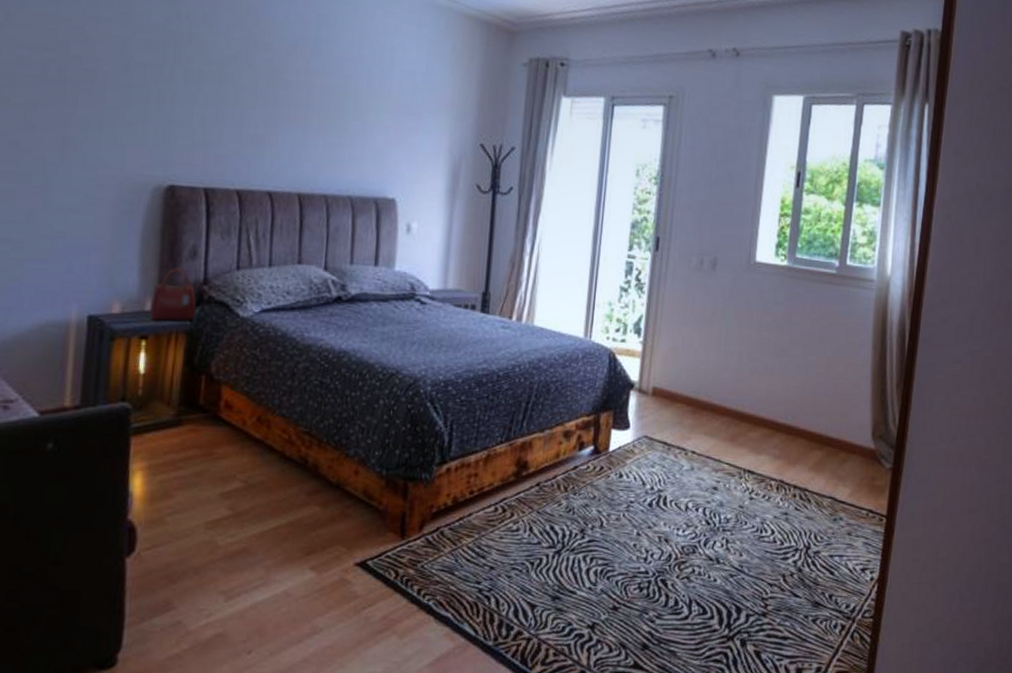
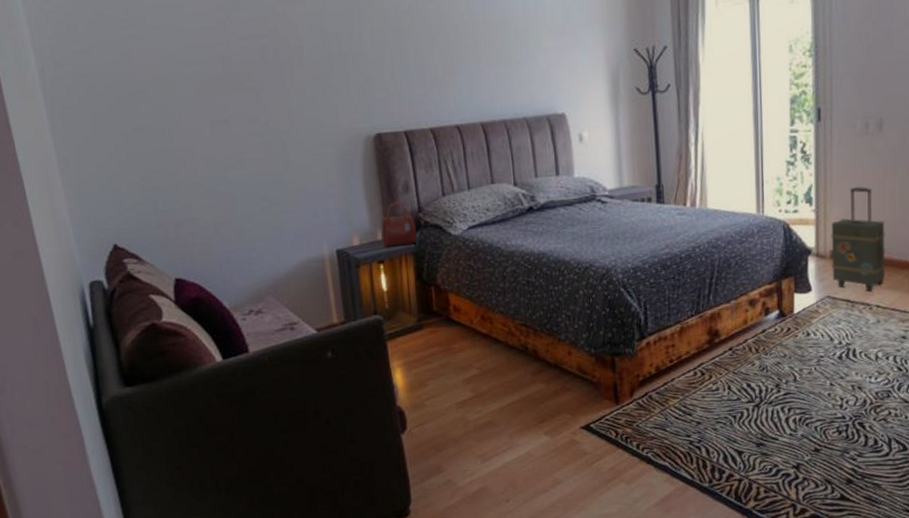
suitcase: none [651,323,709,436] -> present [831,187,886,292]

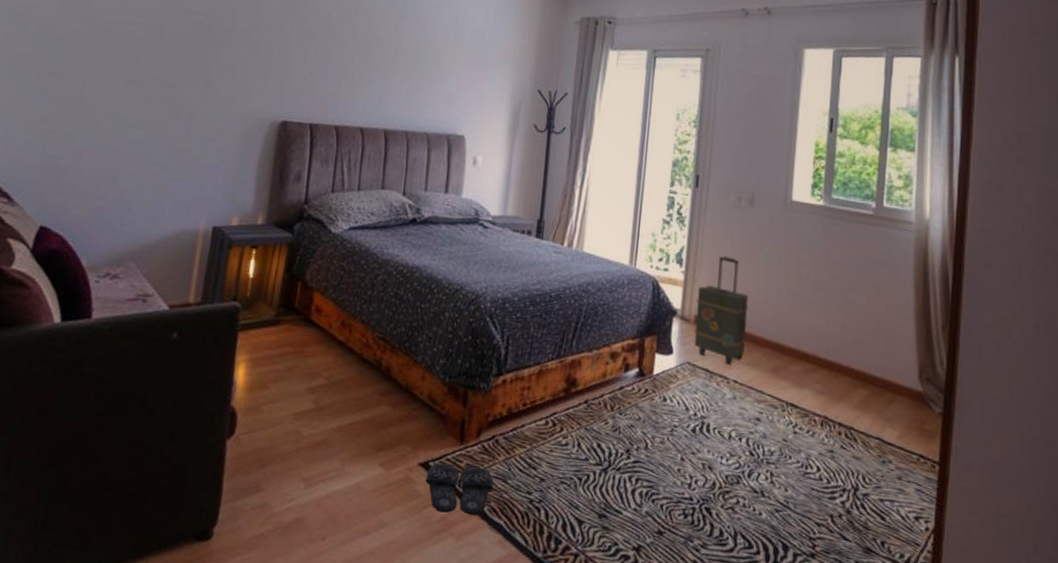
handbag: present [381,201,418,247] -> none [261,189,298,235]
slippers: none [589,421,654,464] -> present [425,462,494,515]

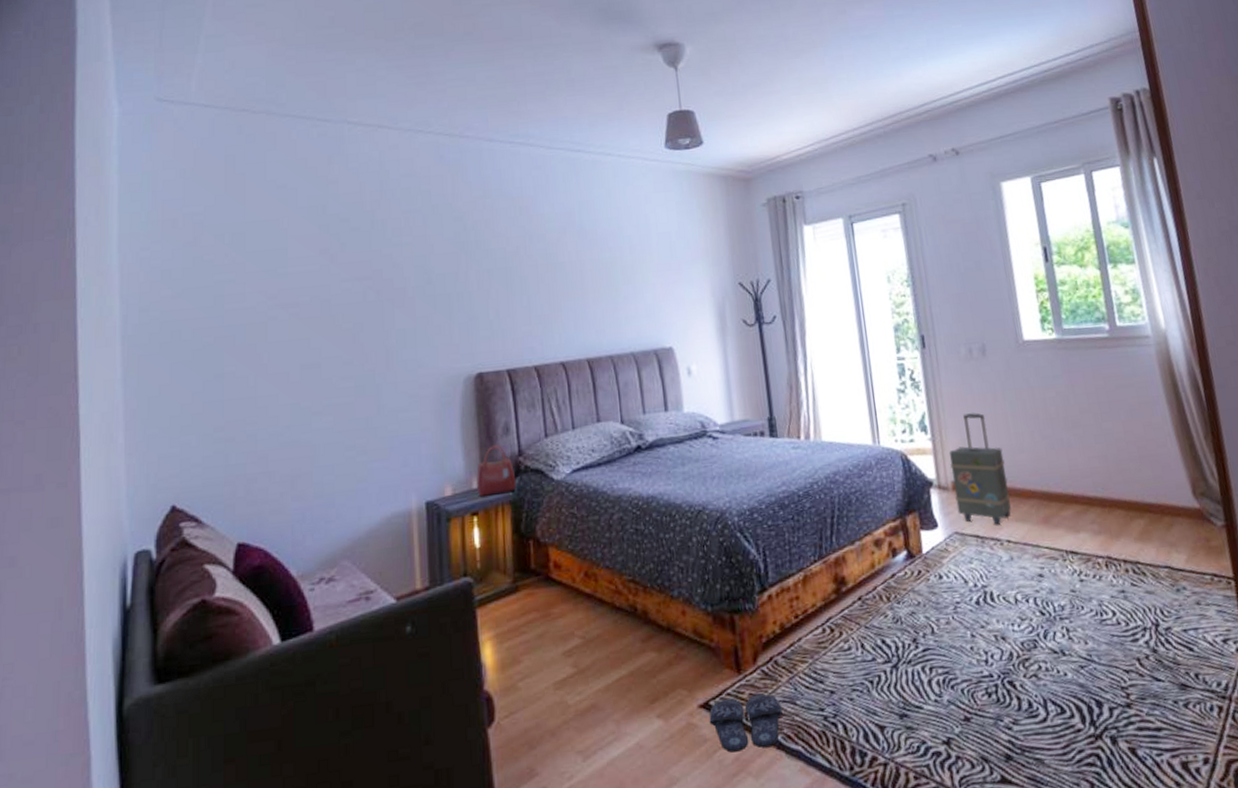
handbag: none [261,189,298,235] -> present [477,445,517,497]

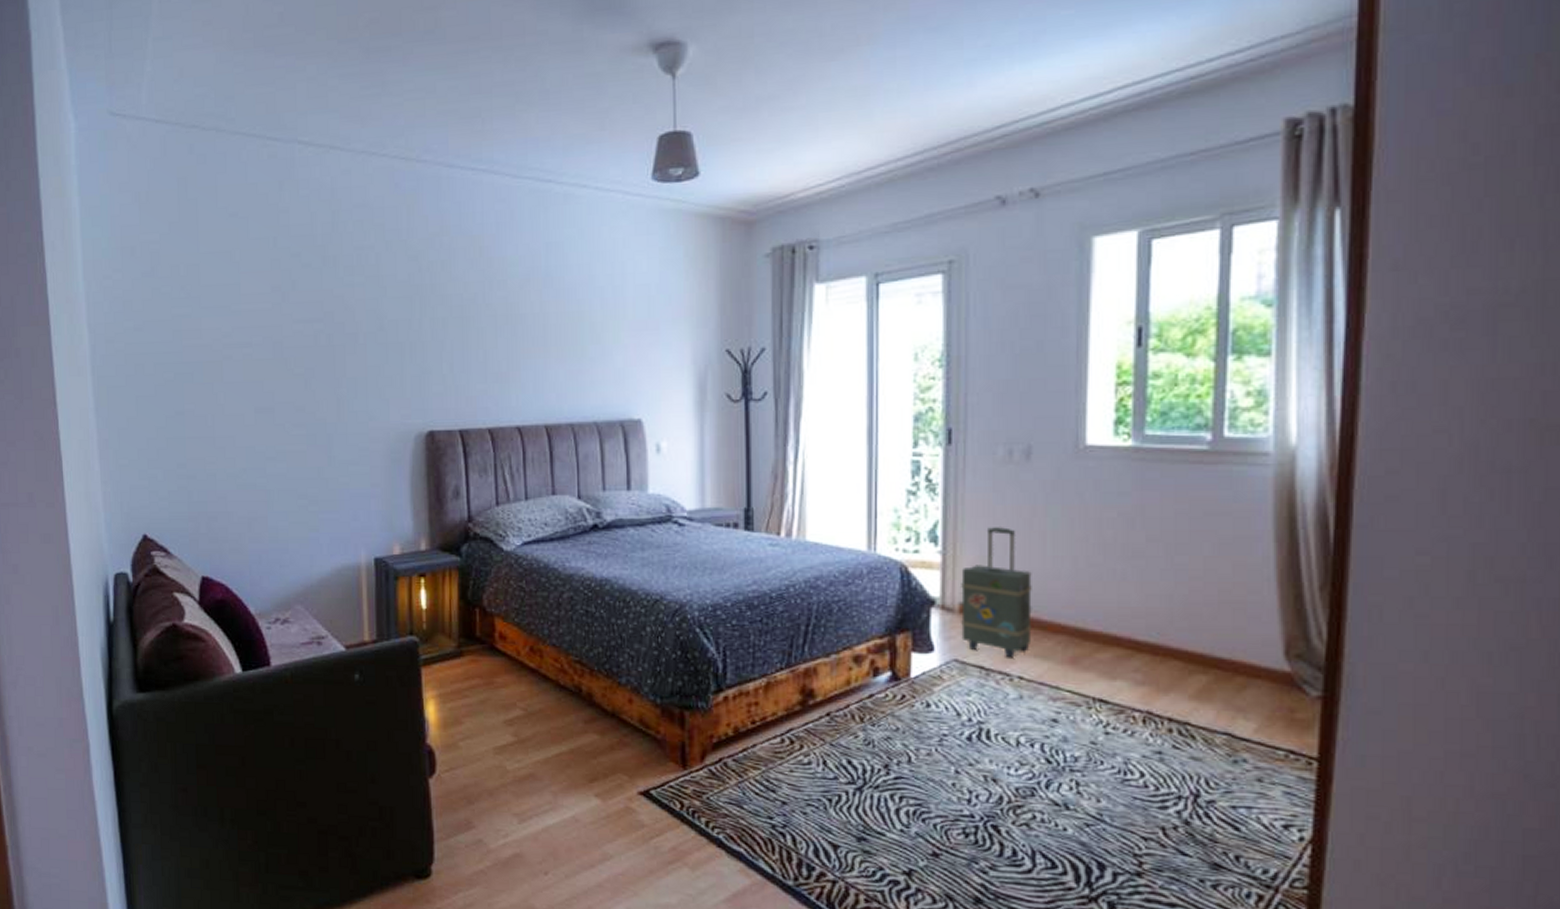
handbag: present [477,445,517,497] -> none [425,508,465,559]
slippers: present [709,693,783,753] -> none [648,790,727,844]

